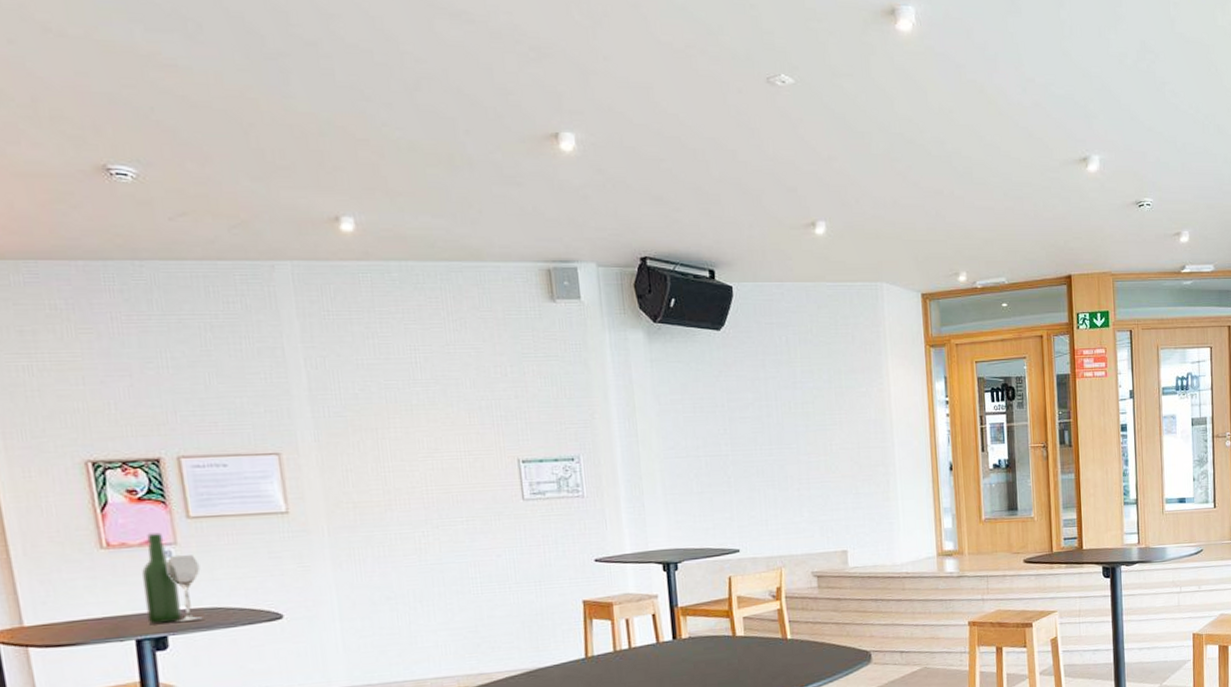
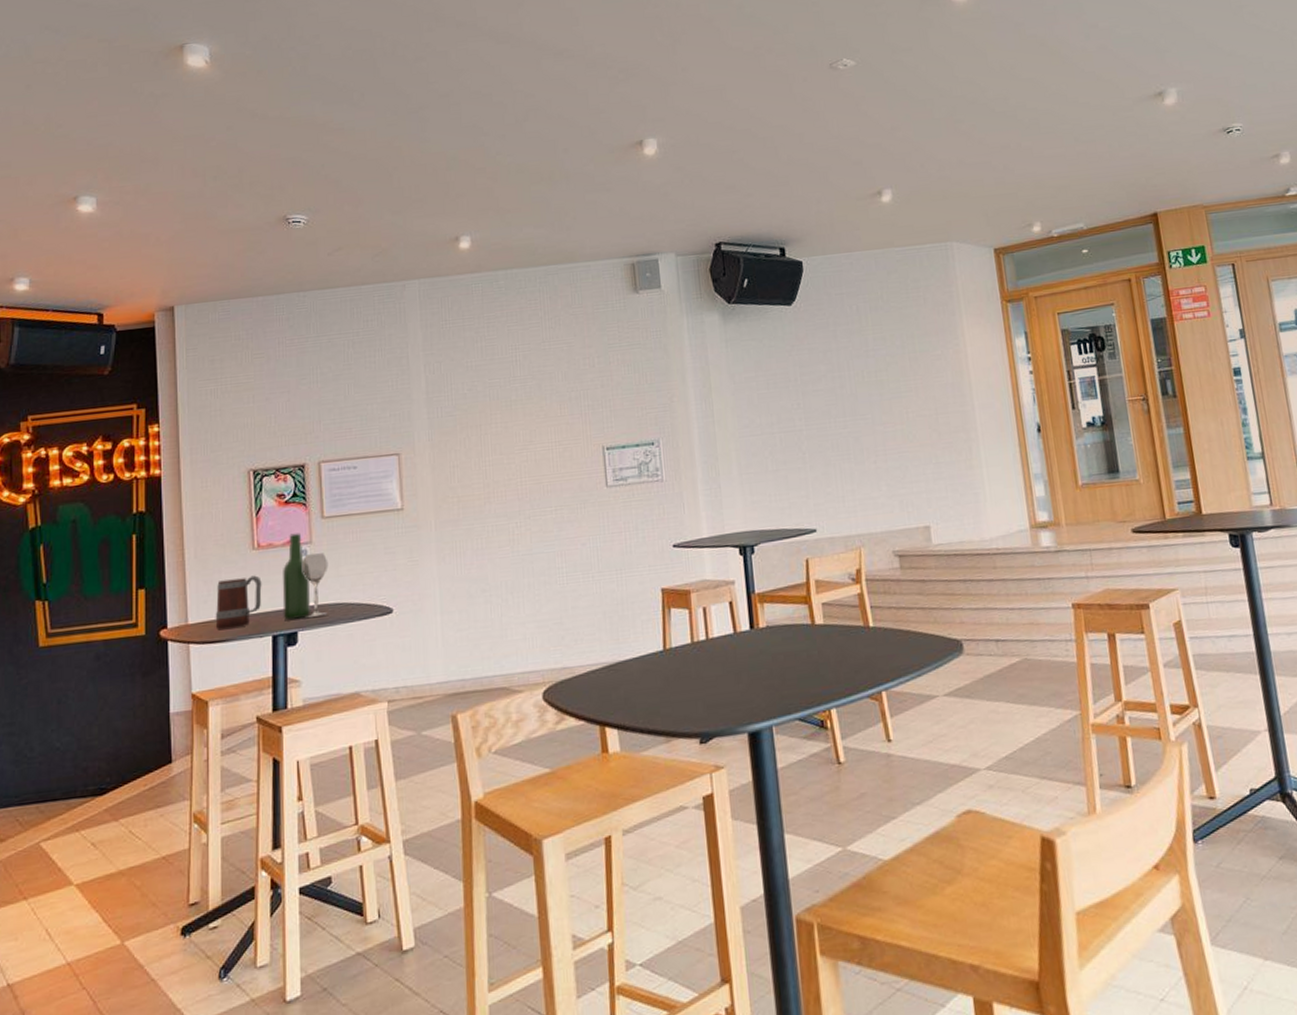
beer mug: none [57,576,118,632] -> present [215,575,262,629]

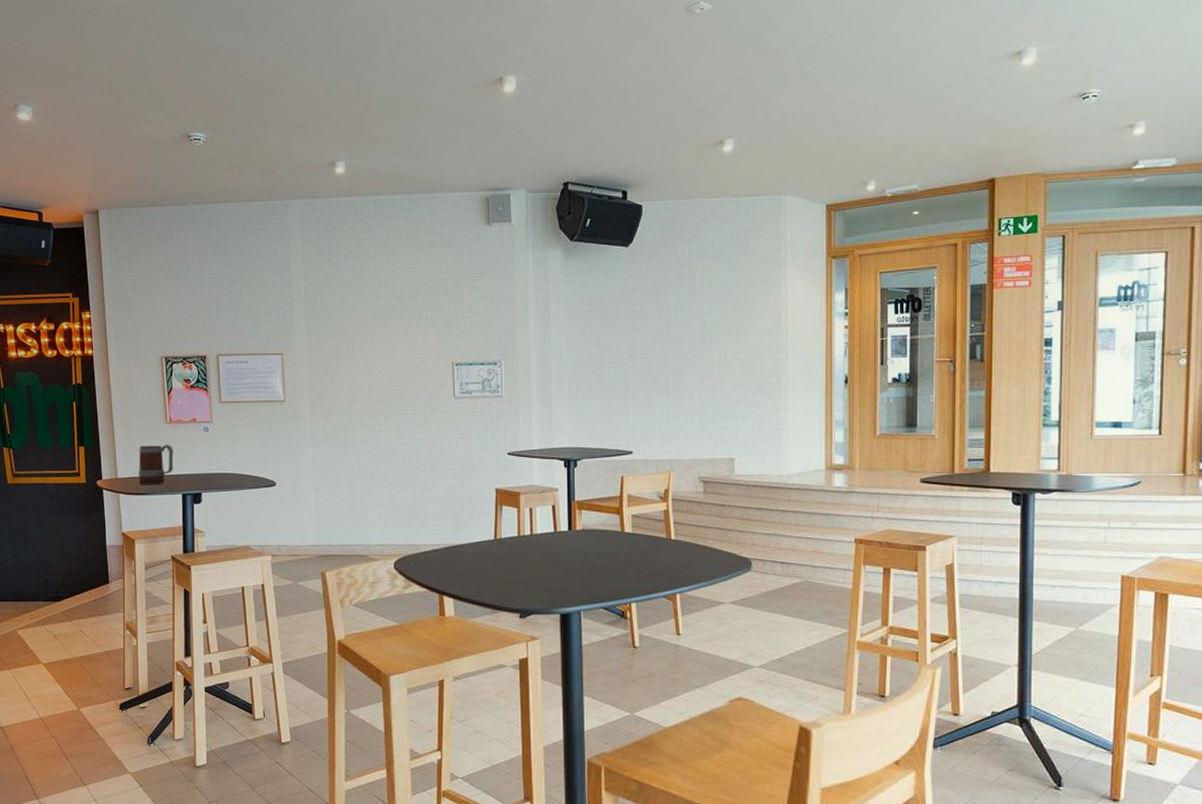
beer bottle: present [282,533,311,620] -> none [189,413,212,482]
wineglass: present [301,553,329,619] -> none [204,431,226,483]

